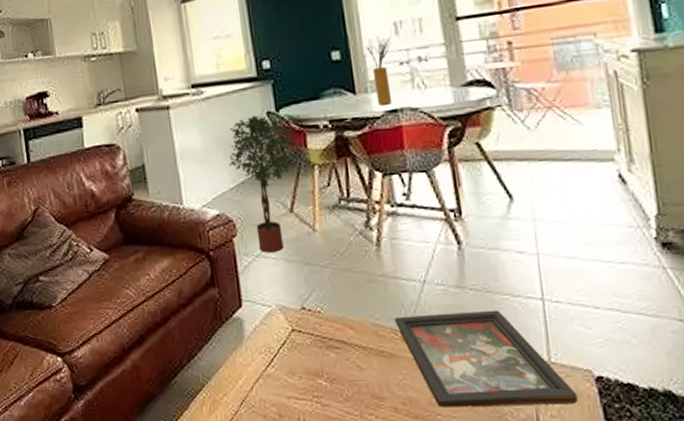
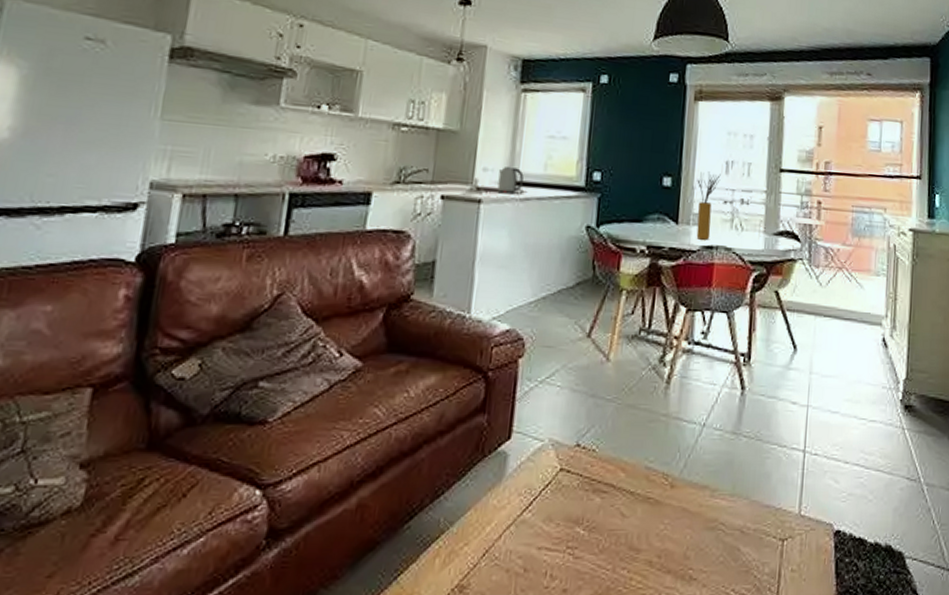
kettle: none [178,72,201,98] -> present [497,166,524,194]
potted tree: present [229,115,297,253] -> none [534,226,610,380]
decorative tray: present [394,310,578,407] -> none [668,459,817,561]

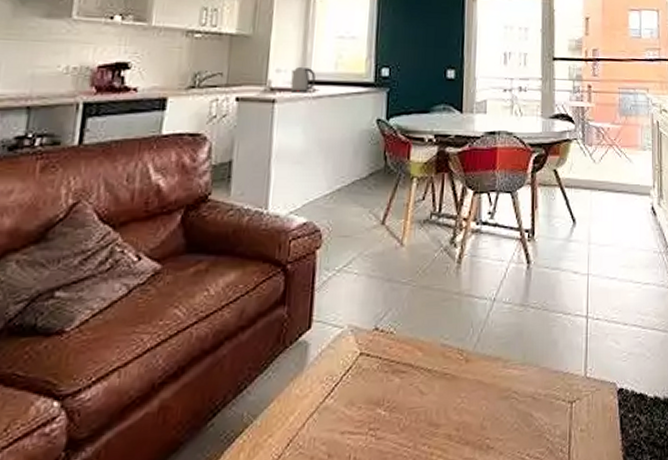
vase: present [696,171,721,240] -> none [478,63,500,126]

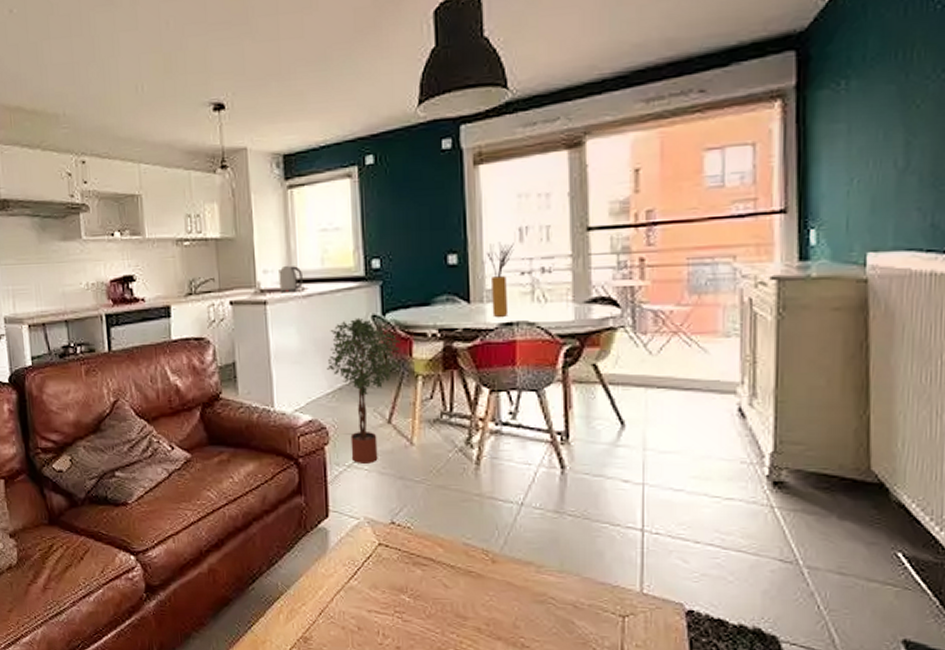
potted tree: none [328,121,400,267] -> present [327,317,401,464]
vase: none [478,63,500,126] -> present [486,242,514,317]

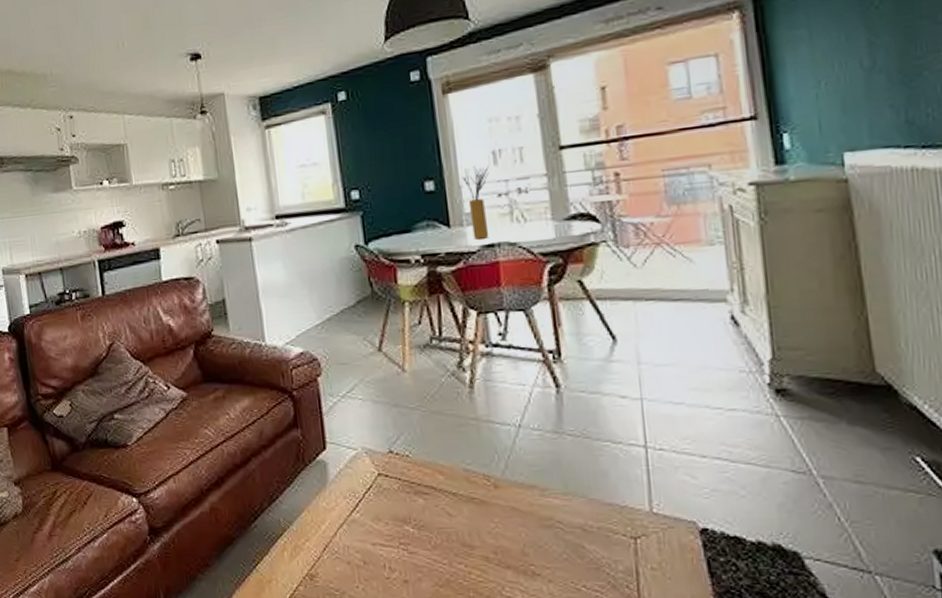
kettle: present [279,265,303,293] -> none [261,201,286,229]
potted tree: present [327,317,401,464] -> none [314,248,387,393]

